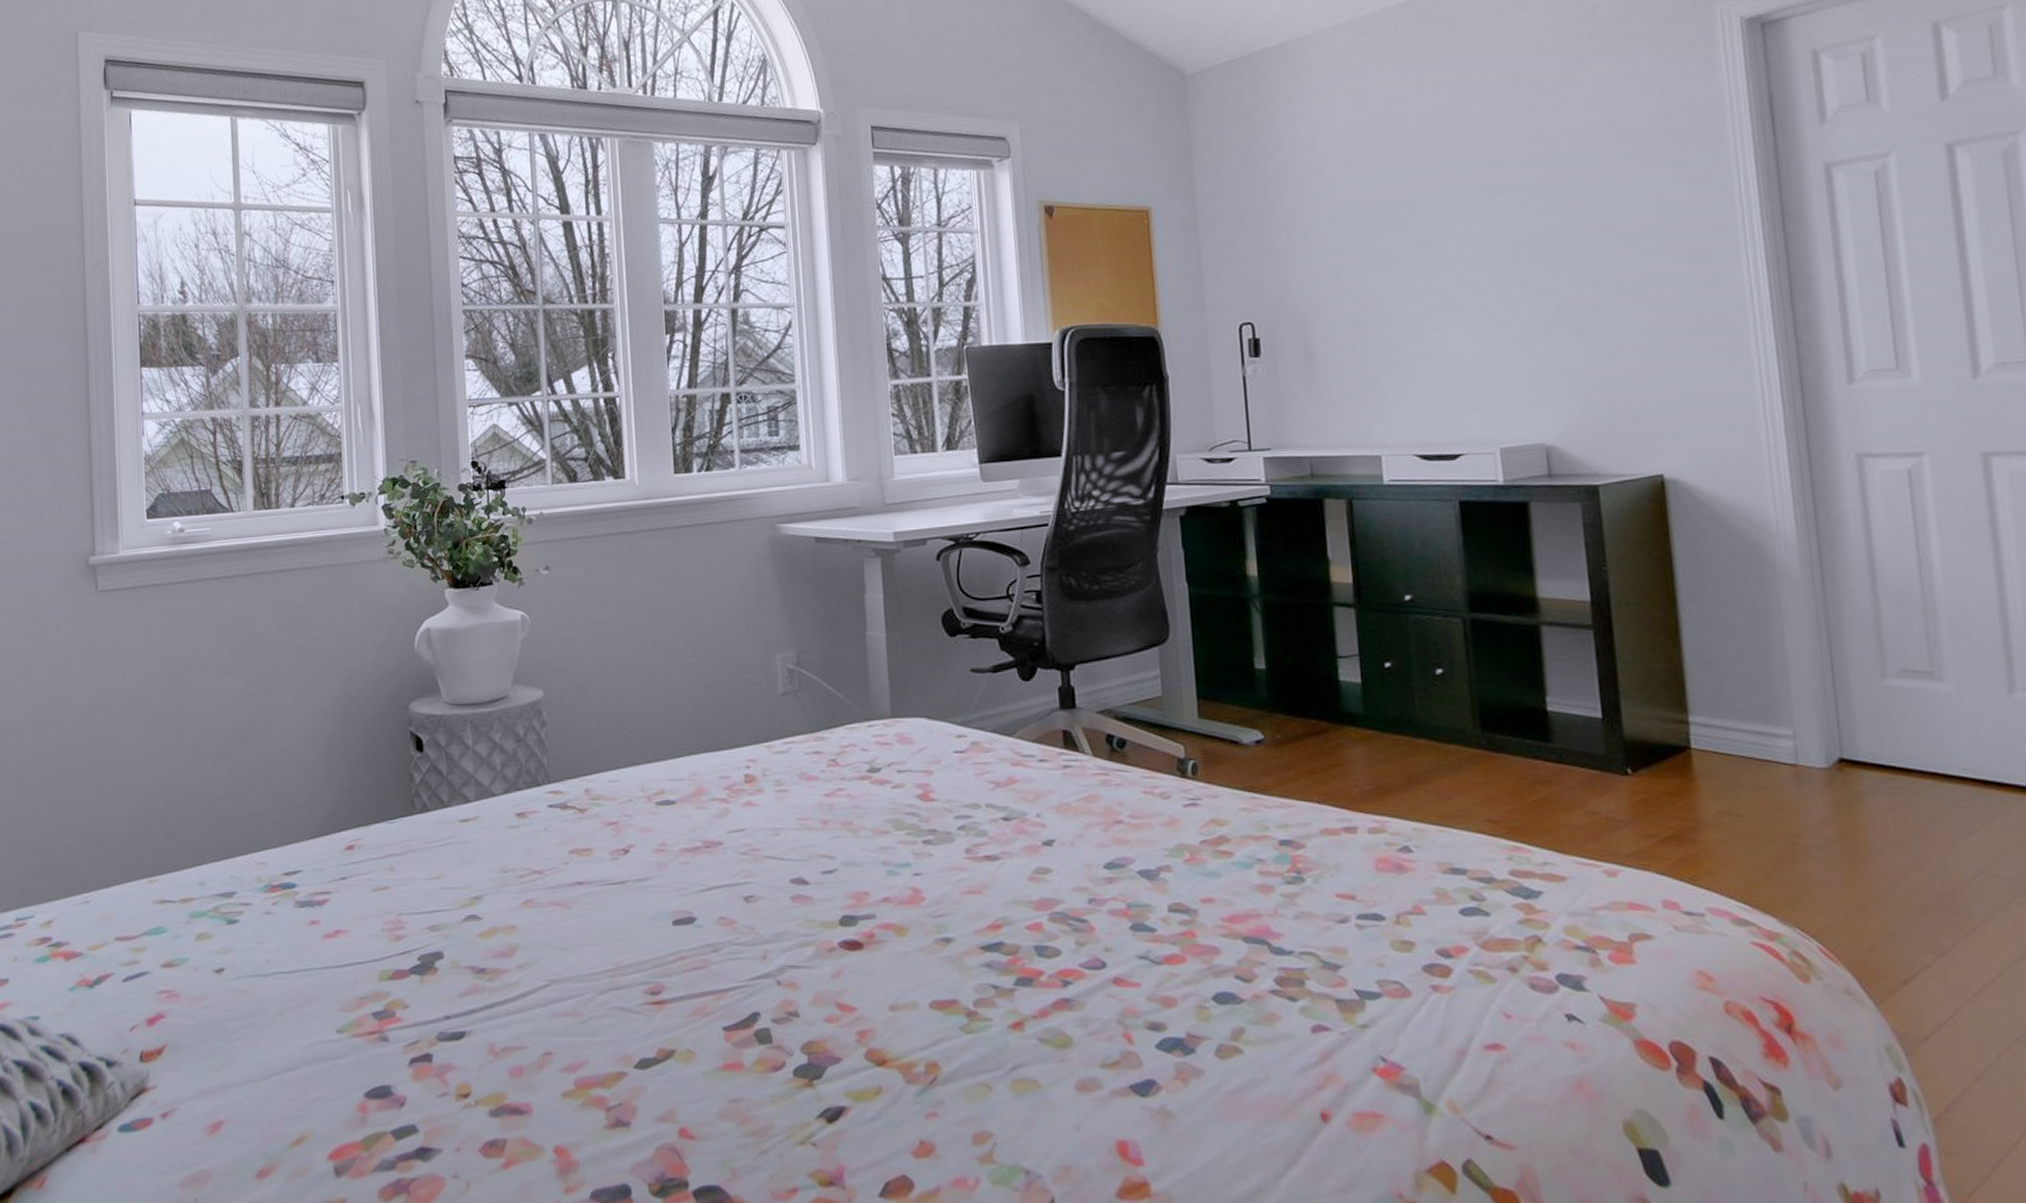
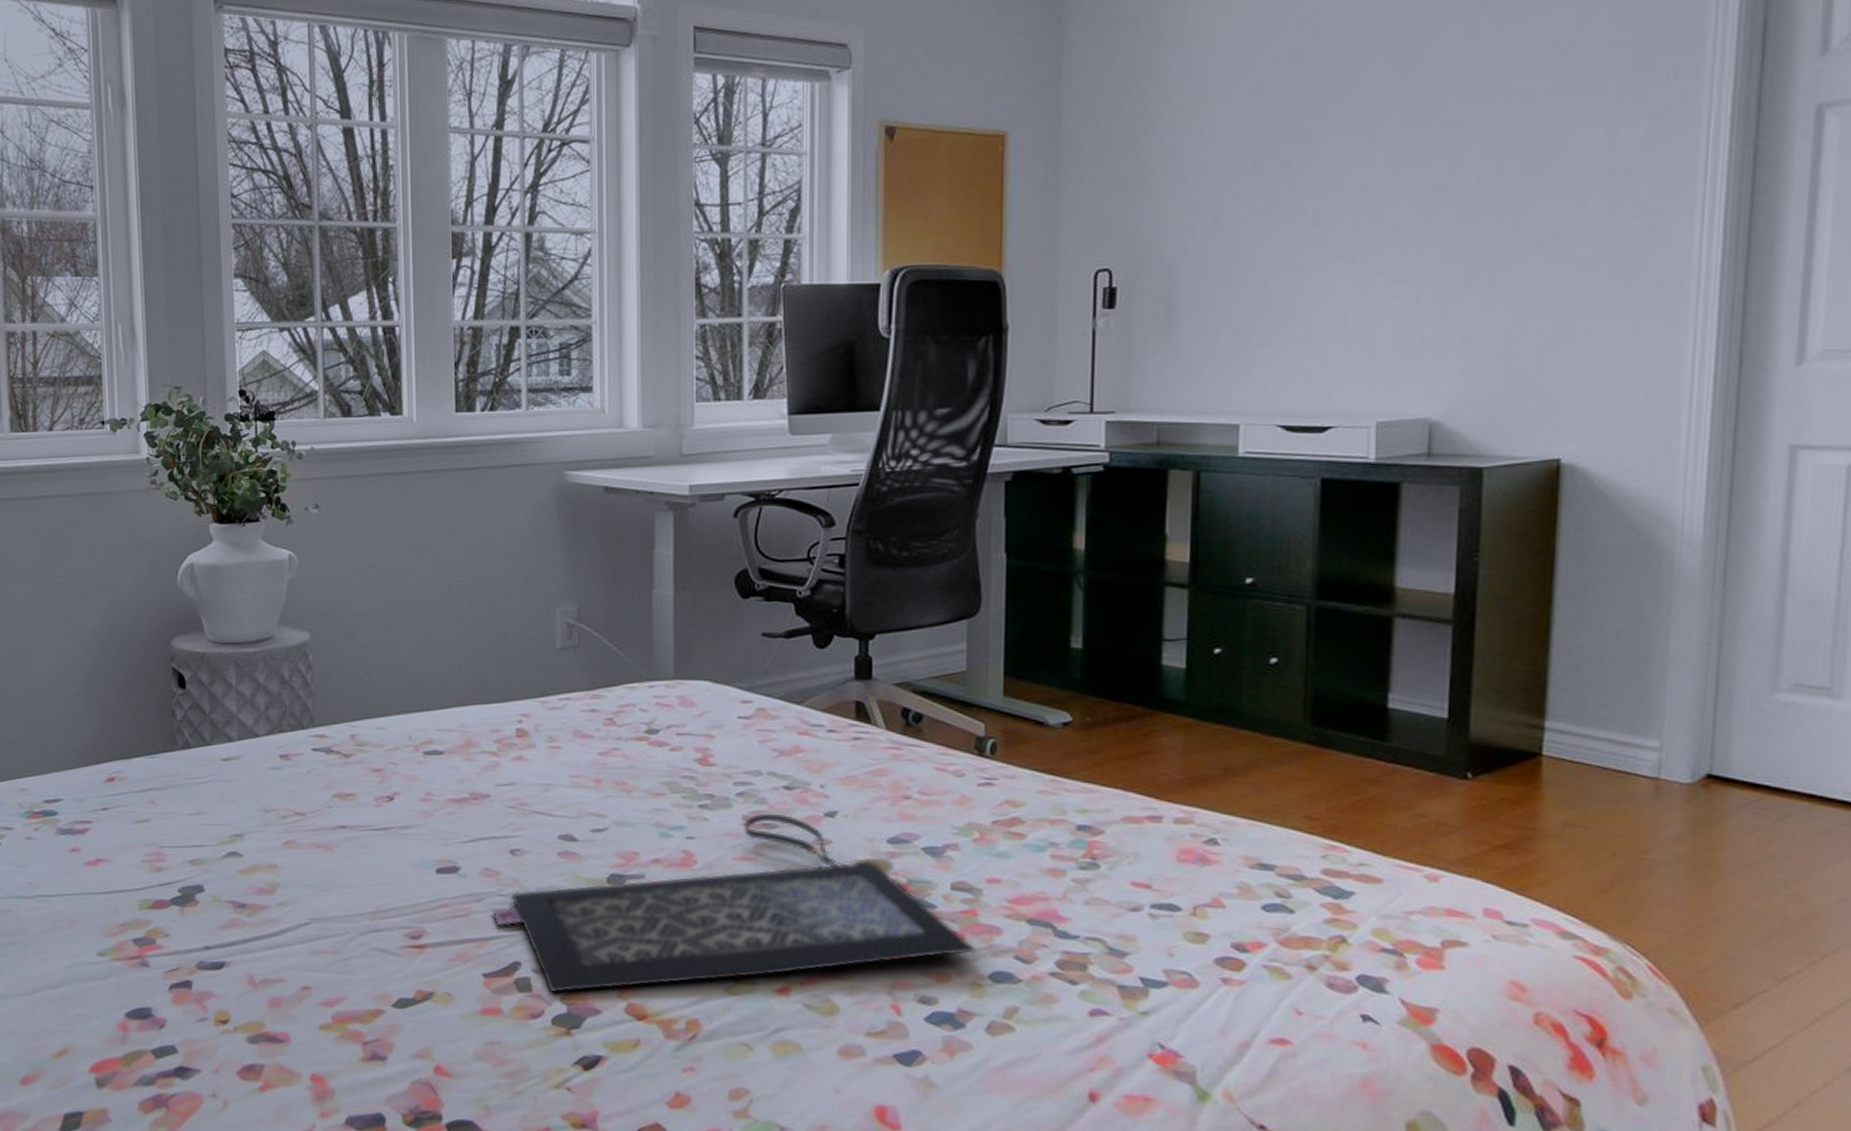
clutch bag: none [729,845,1200,1043] -> present [492,812,978,994]

